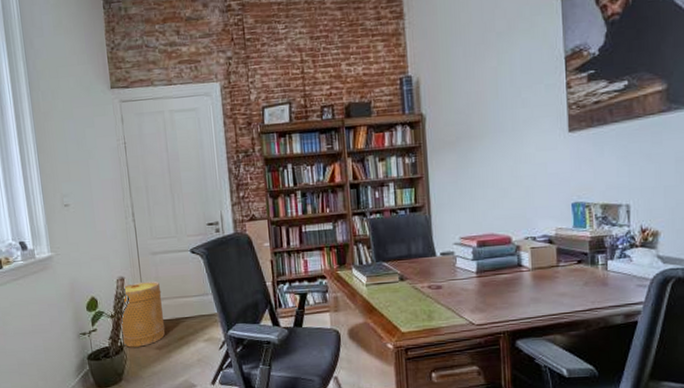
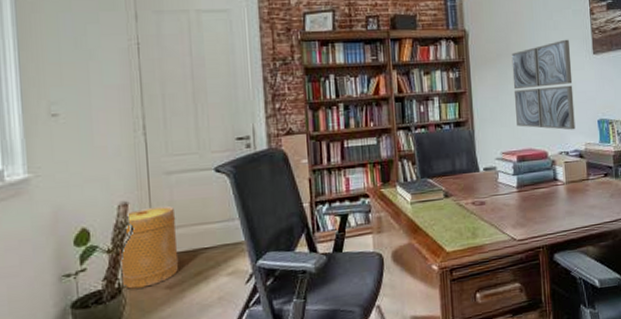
wall art: none [472,117,545,215] -> present [511,39,576,130]

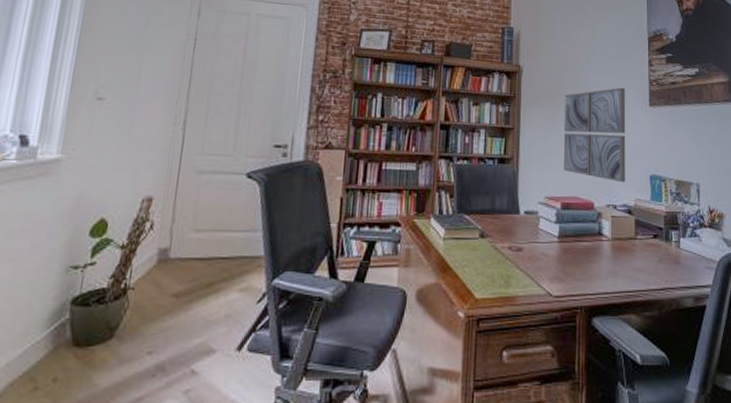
basket: present [119,205,179,289] -> none [128,205,198,292]

